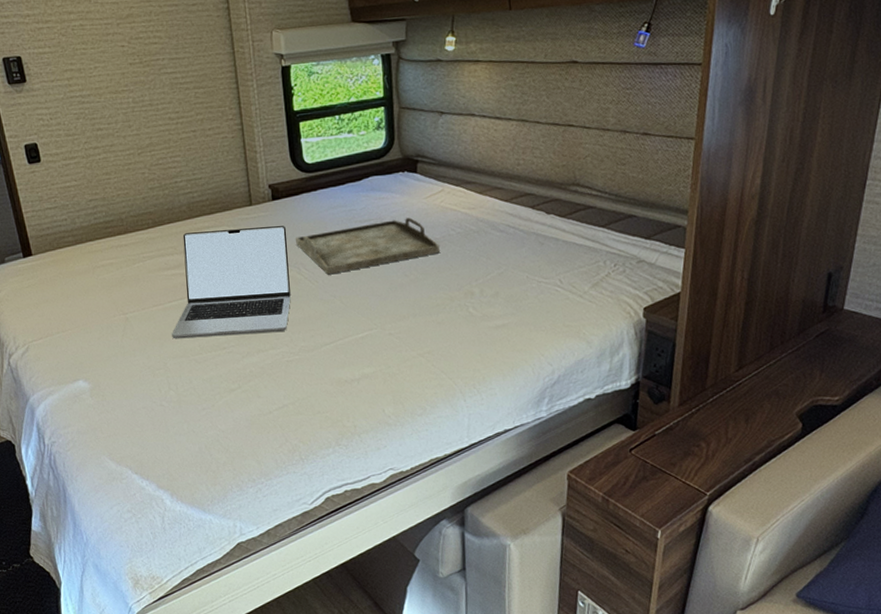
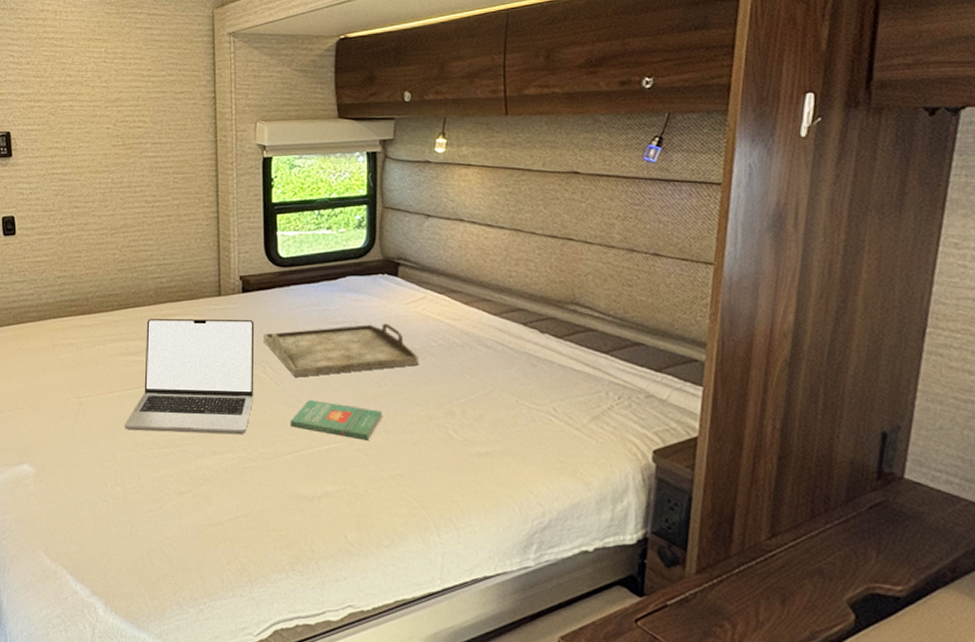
book: none [326,294,410,325] -> present [289,400,382,440]

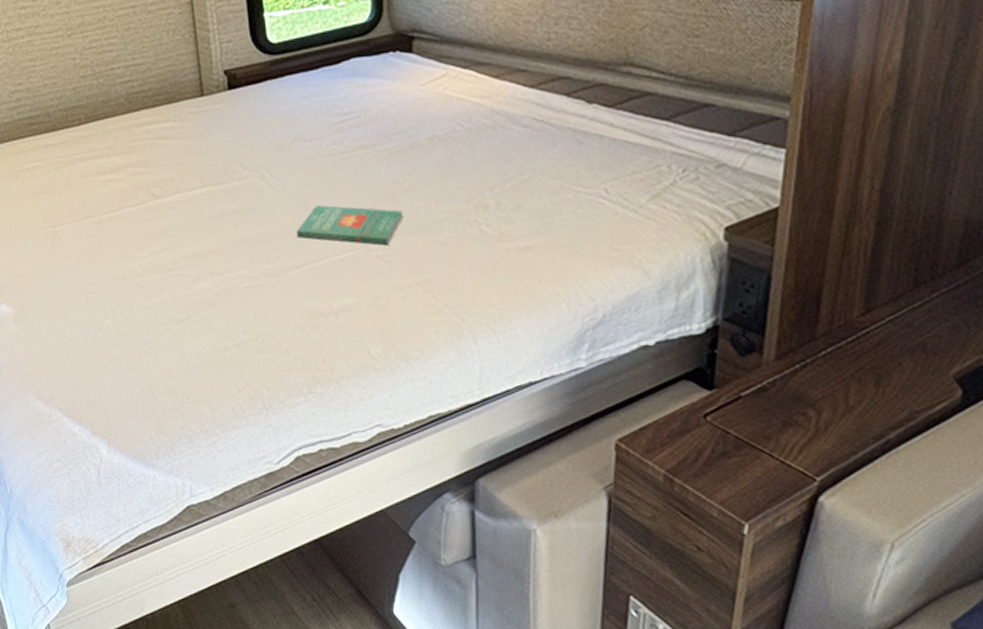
laptop: present [125,319,255,434] -> none [108,121,252,258]
serving tray: present [262,323,418,377] -> none [256,109,442,182]

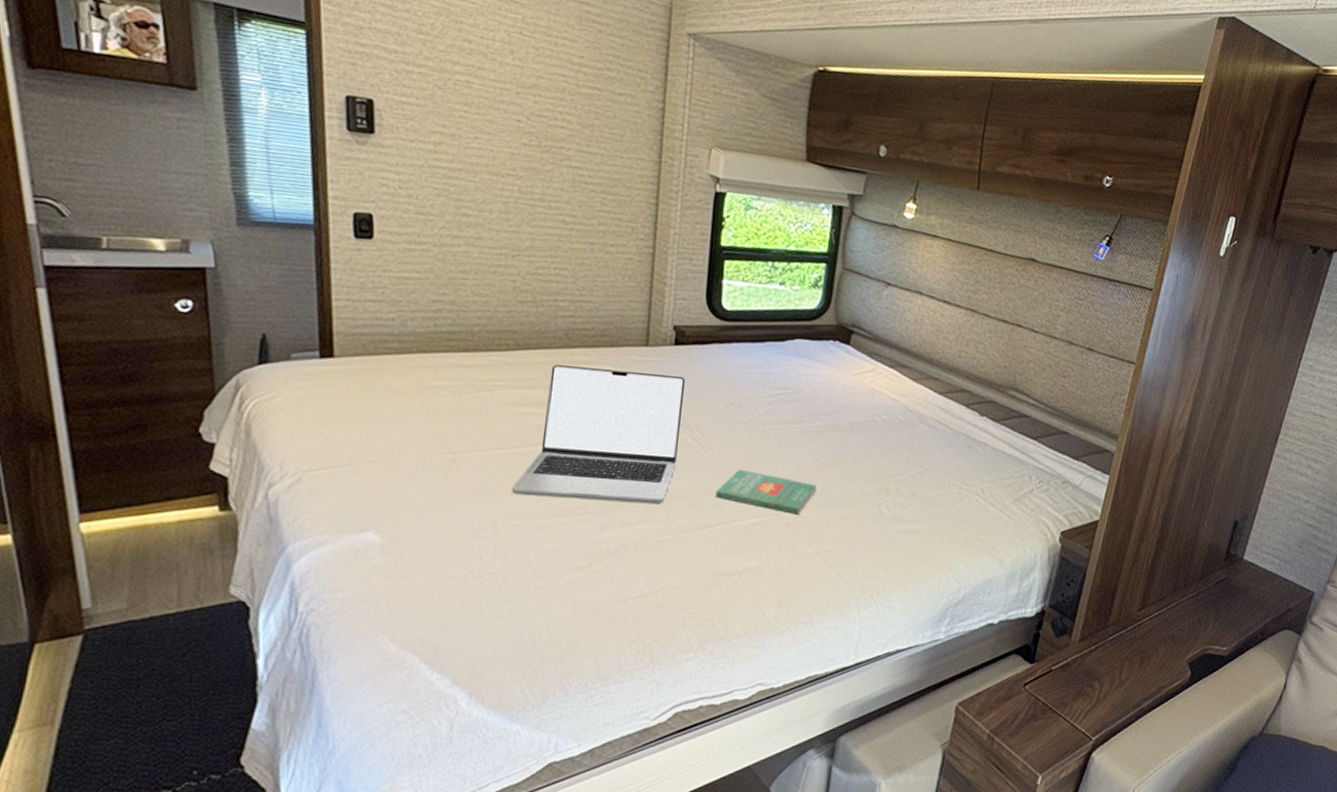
laptop: none [108,121,252,258] -> present [512,364,686,504]

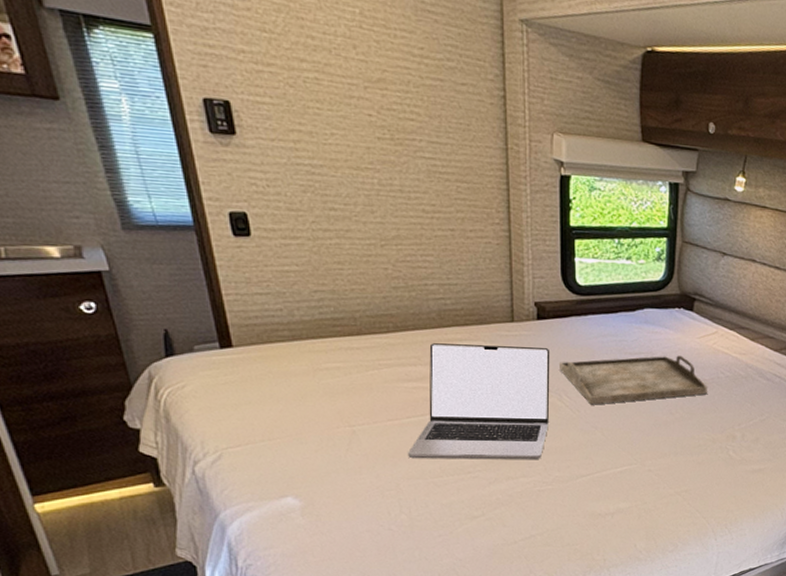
serving tray: none [693,392,860,445] -> present [558,355,707,405]
book: present [715,470,816,515] -> none [585,427,672,462]

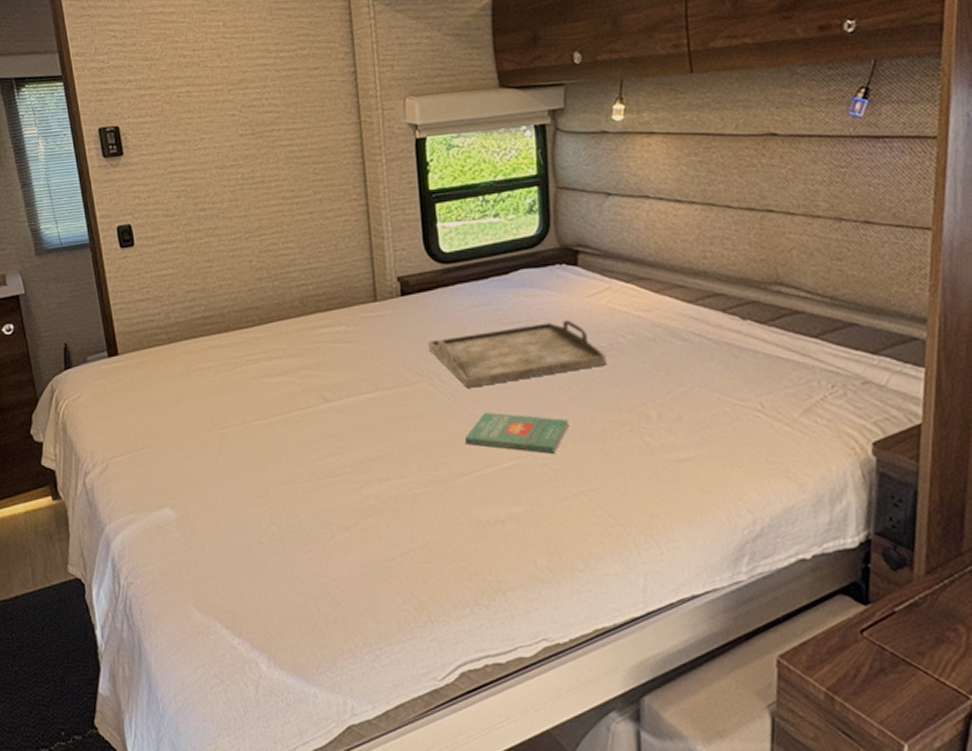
laptop: present [408,343,550,460] -> none [276,327,421,462]
book: none [585,427,672,462] -> present [464,413,569,454]

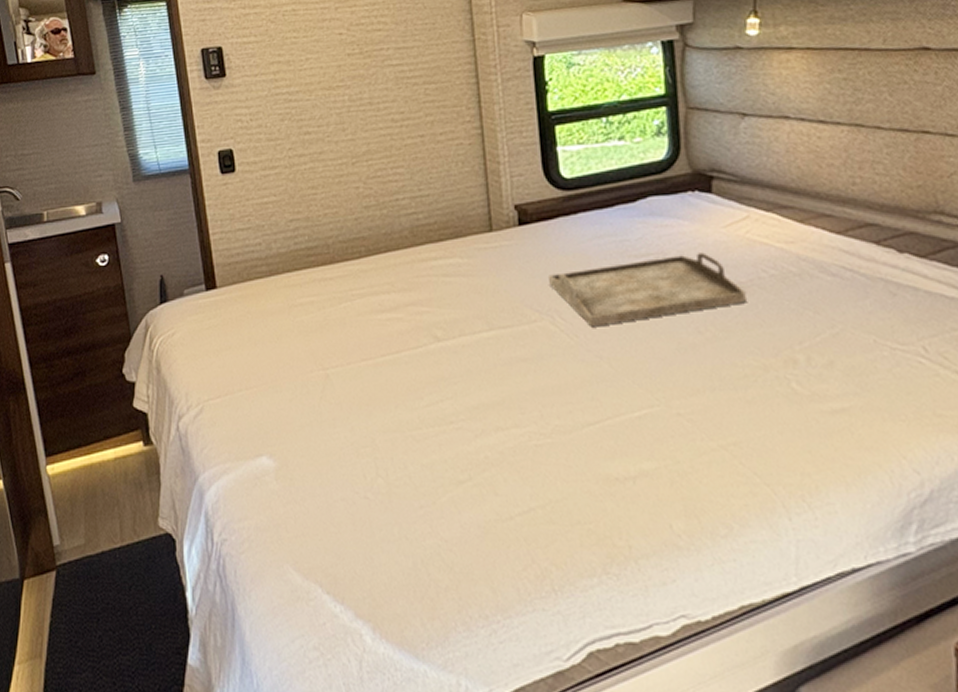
book: present [464,413,569,454] -> none [589,355,706,402]

